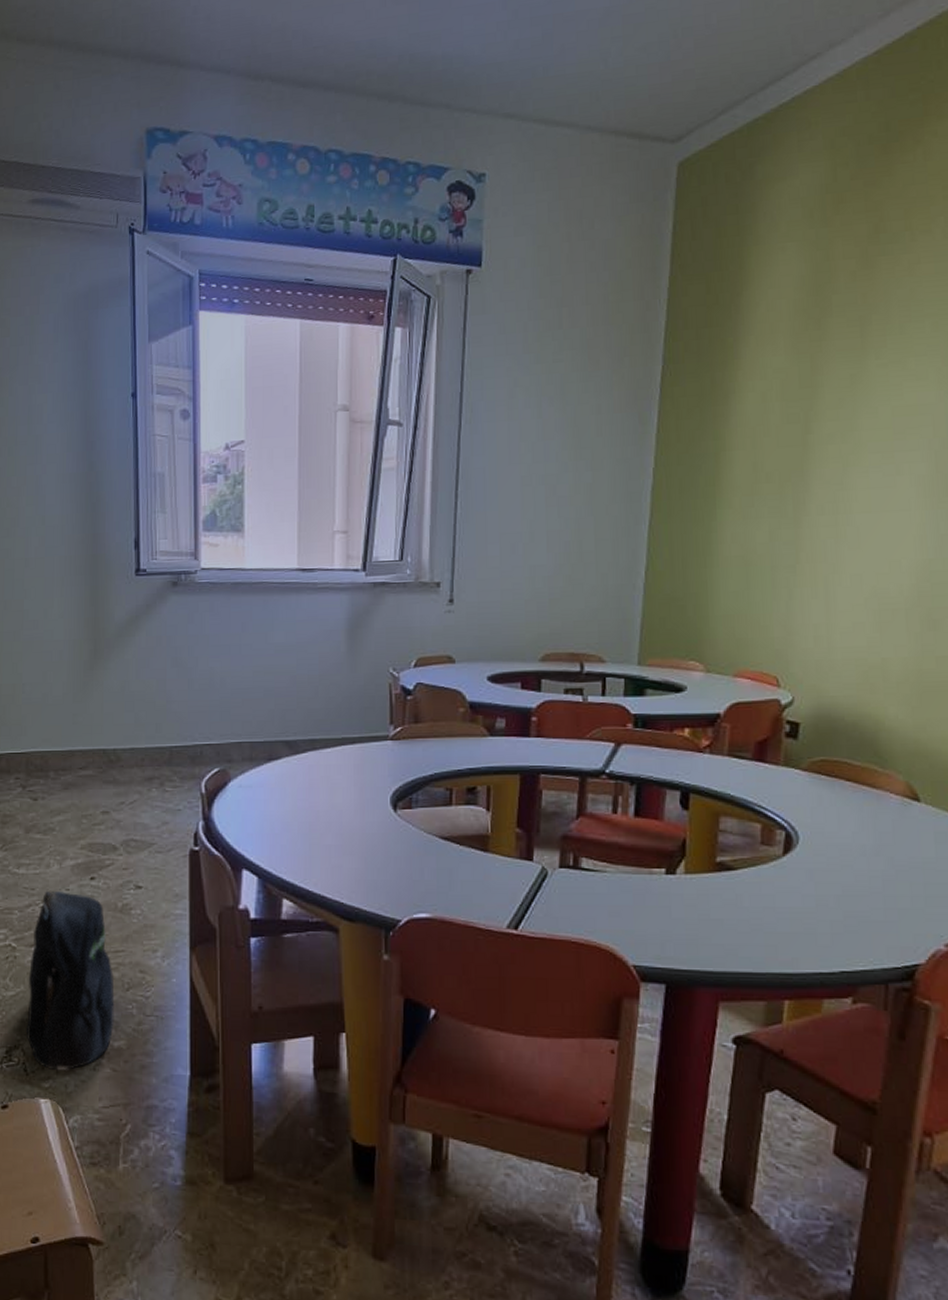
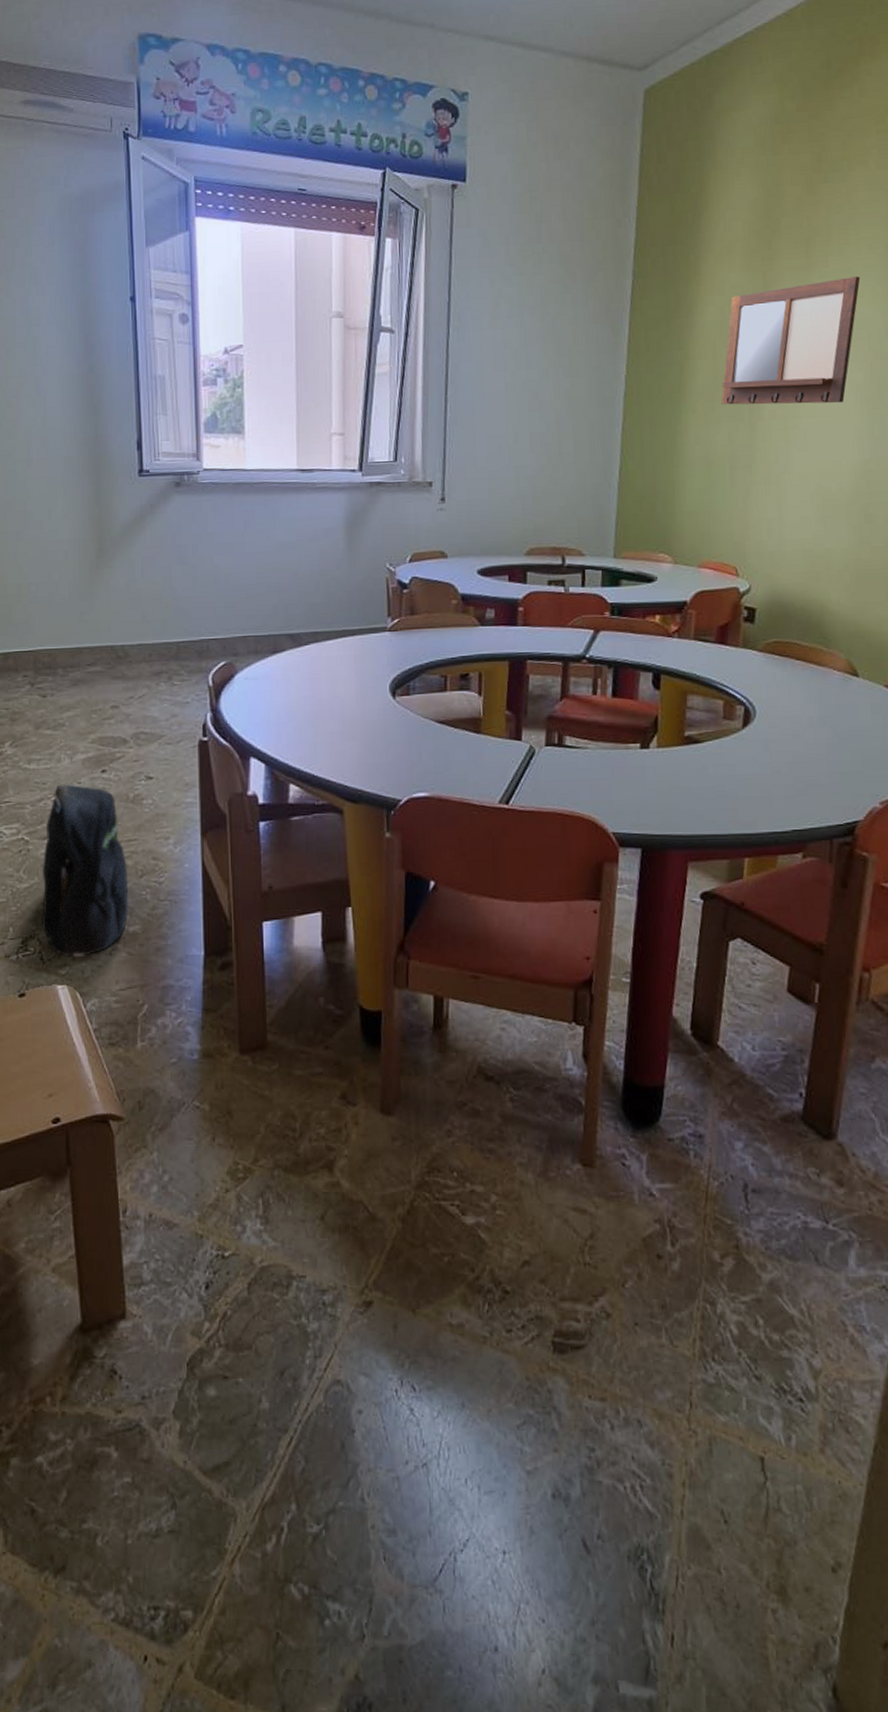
writing board: none [761,357,924,500] -> present [721,276,861,405]

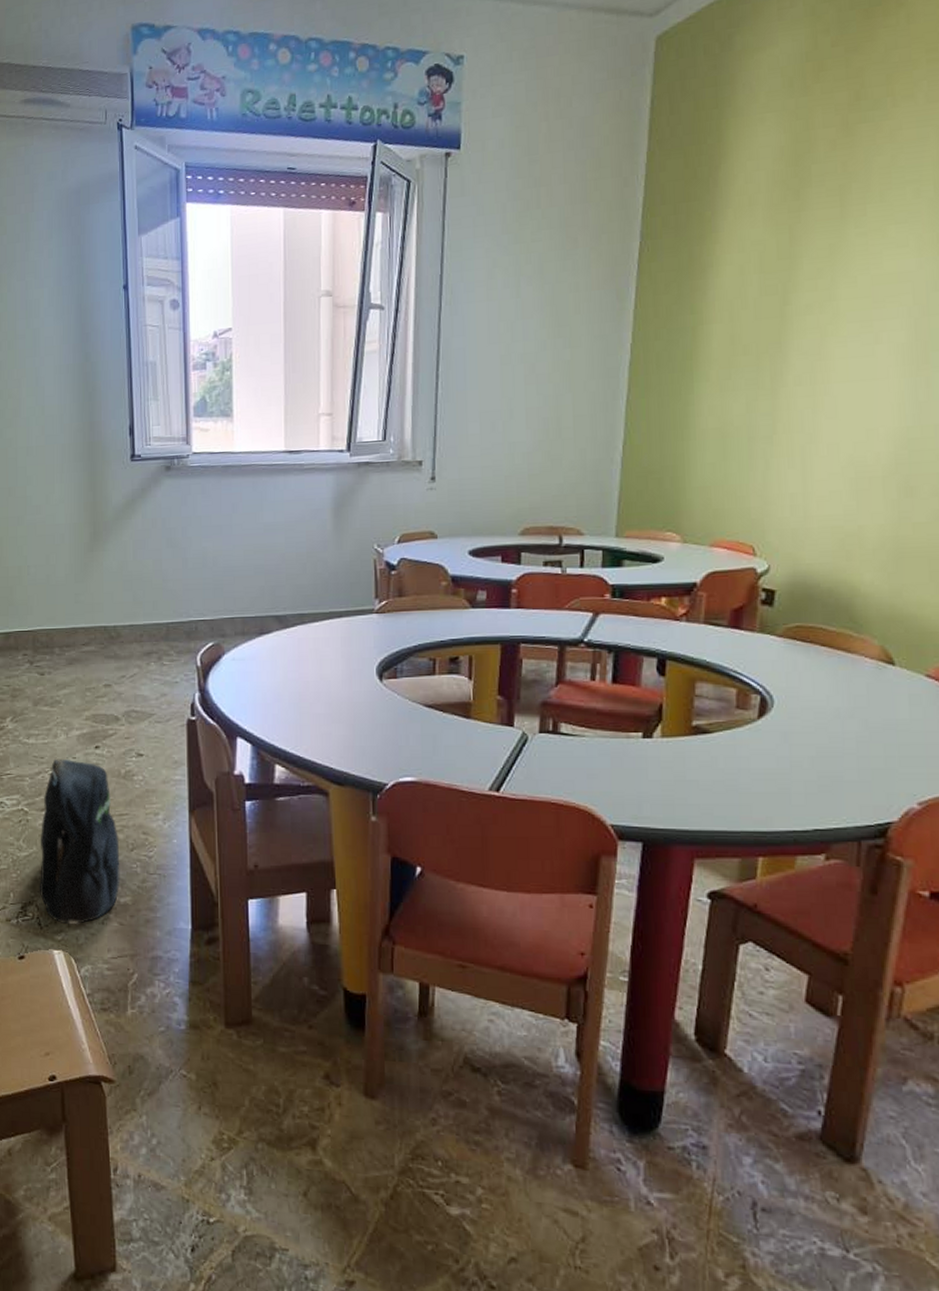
writing board: present [721,276,861,405] -> none [739,224,905,372]

